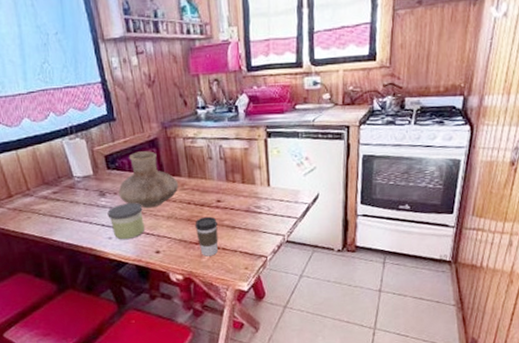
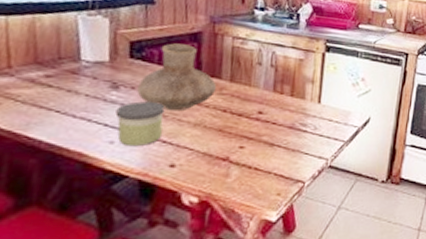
coffee cup: present [195,216,218,257] -> none [226,128,254,176]

